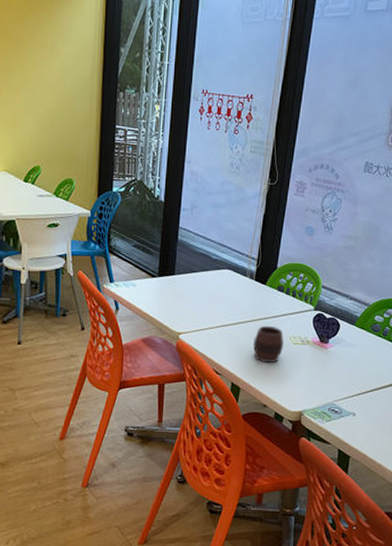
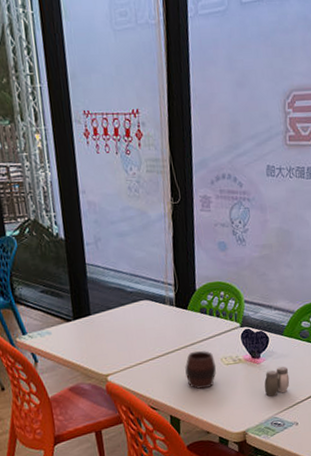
salt and pepper shaker: none [327,355,355,384] -> present [264,366,290,397]

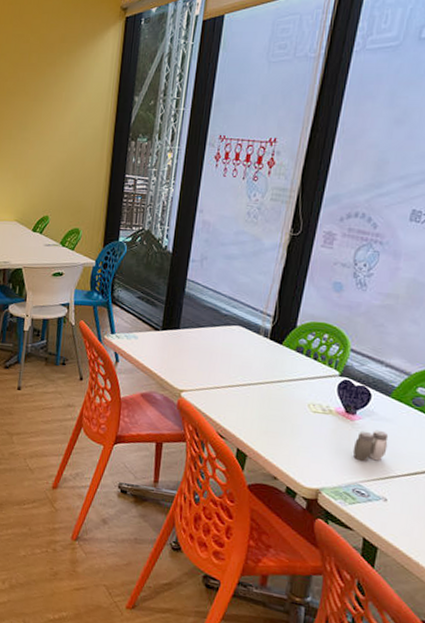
cup: present [185,350,217,389] -> none [264,389,301,432]

